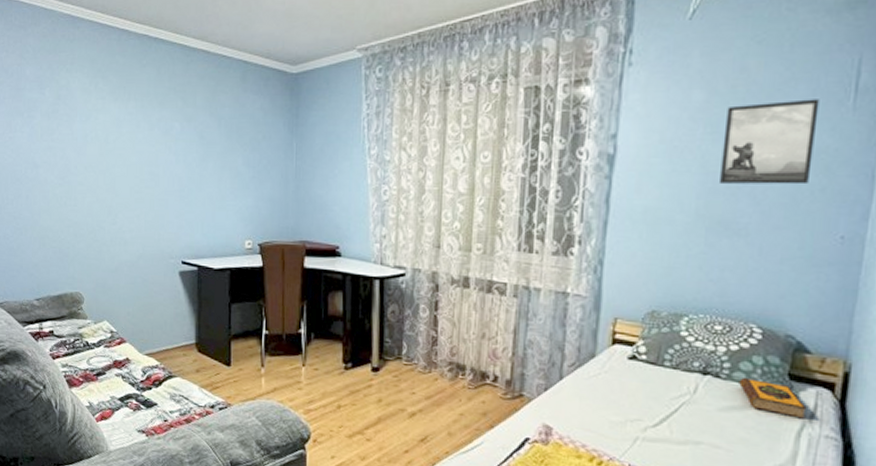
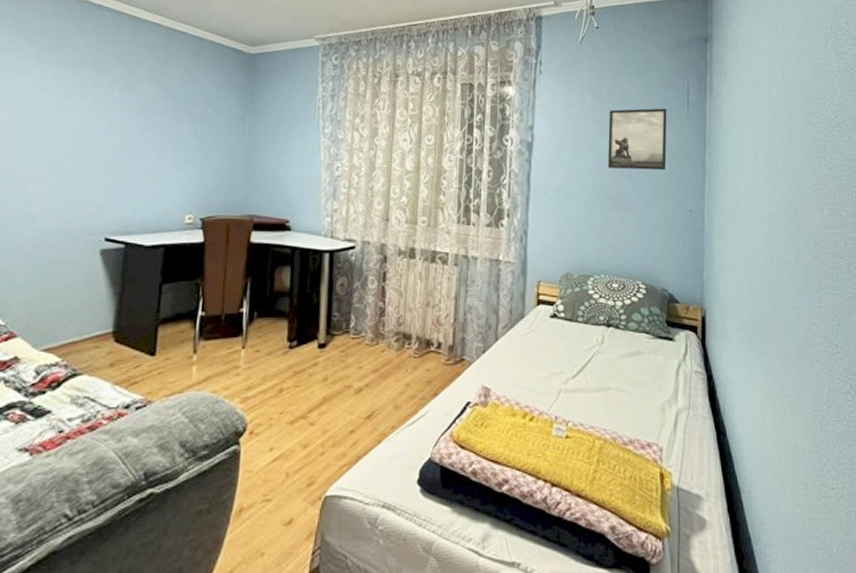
hardback book: present [739,377,807,419] -> none [633,326,681,359]

